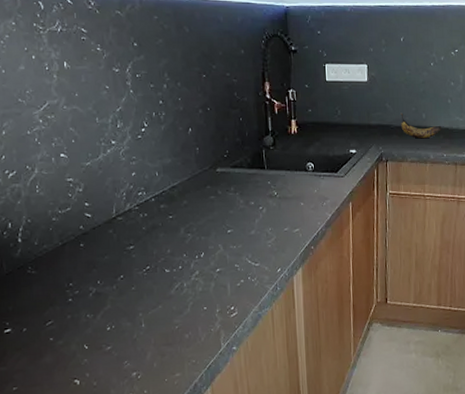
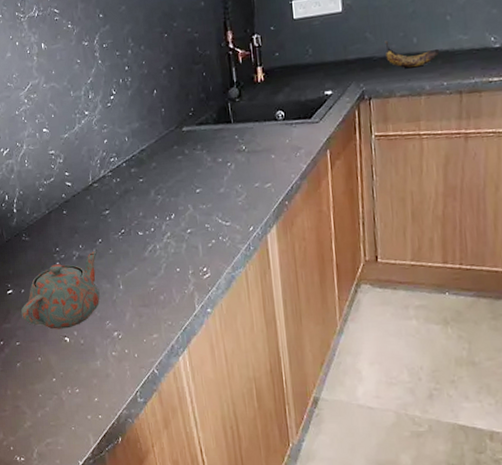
teapot: none [20,286,119,372] -> present [20,250,100,329]

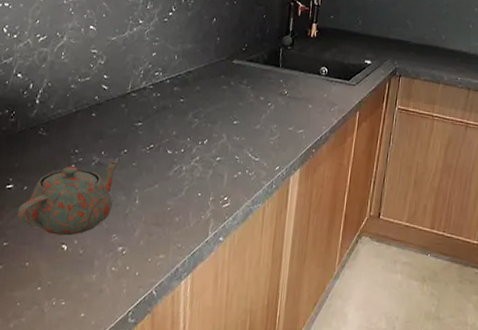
banana: present [385,40,440,68] -> none [419,31,460,60]

